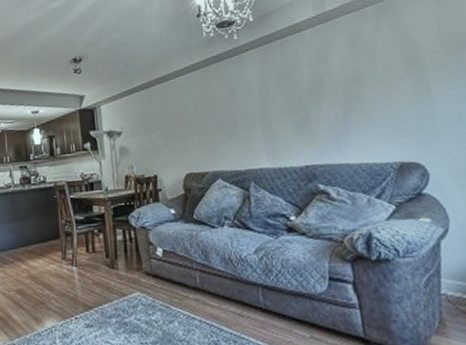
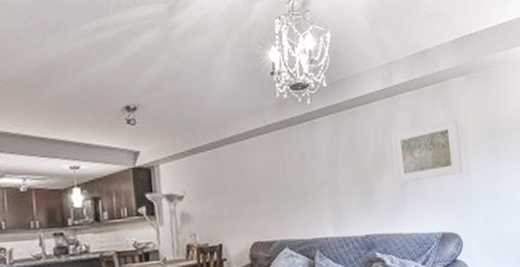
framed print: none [328,36,422,110] -> present [392,118,463,183]

